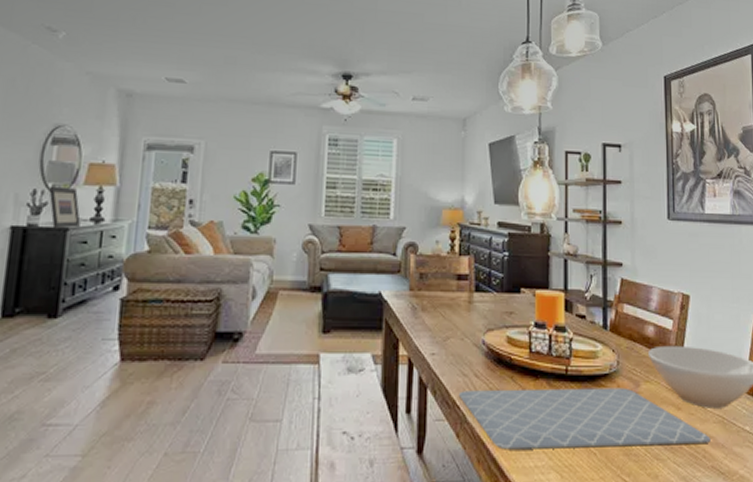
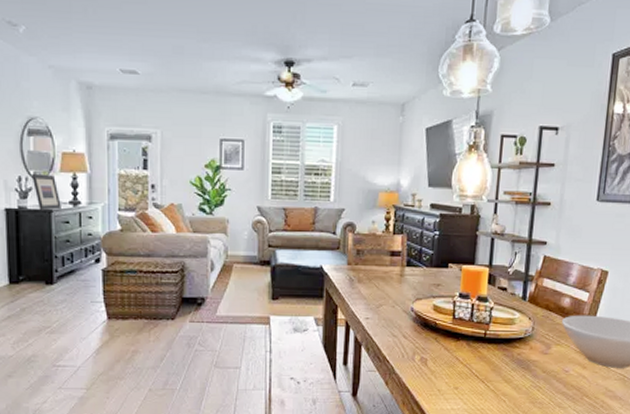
placemat: present [458,387,711,450] -> none [388,348,610,397]

